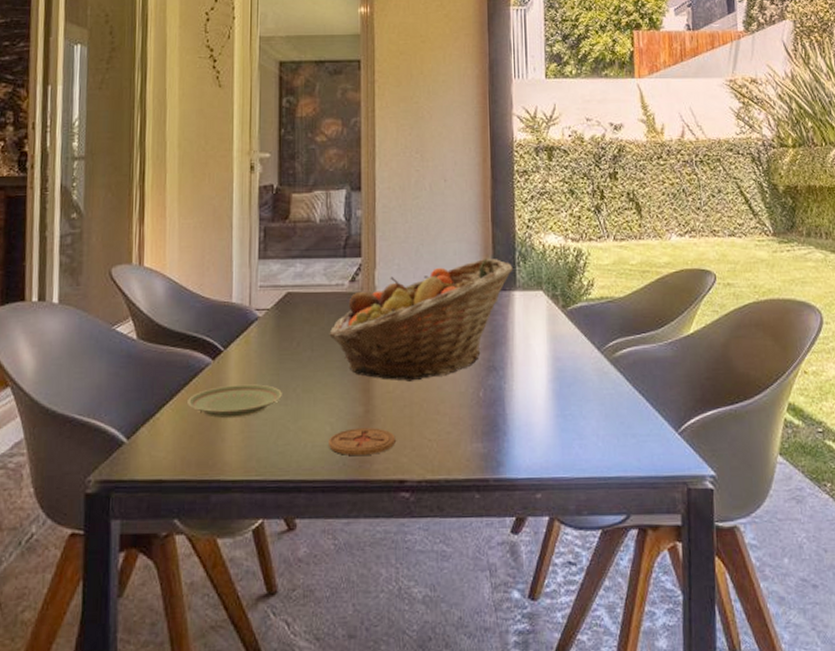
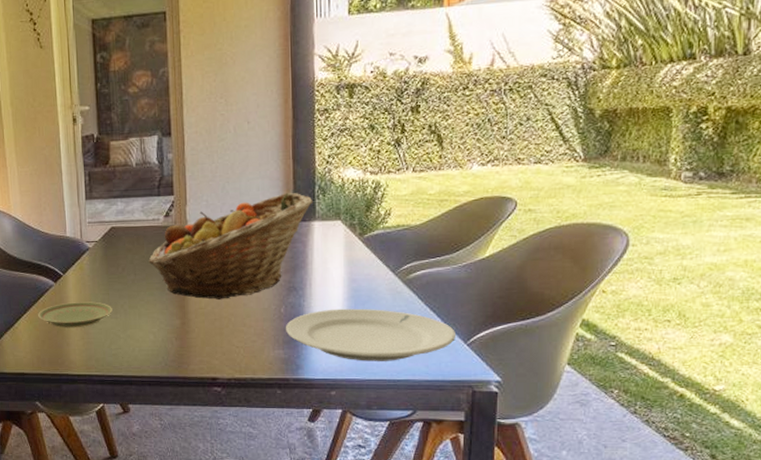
coaster: present [329,428,396,455] -> none [152,337,208,358]
plate: none [485,391,666,456] -> present [286,308,455,361]

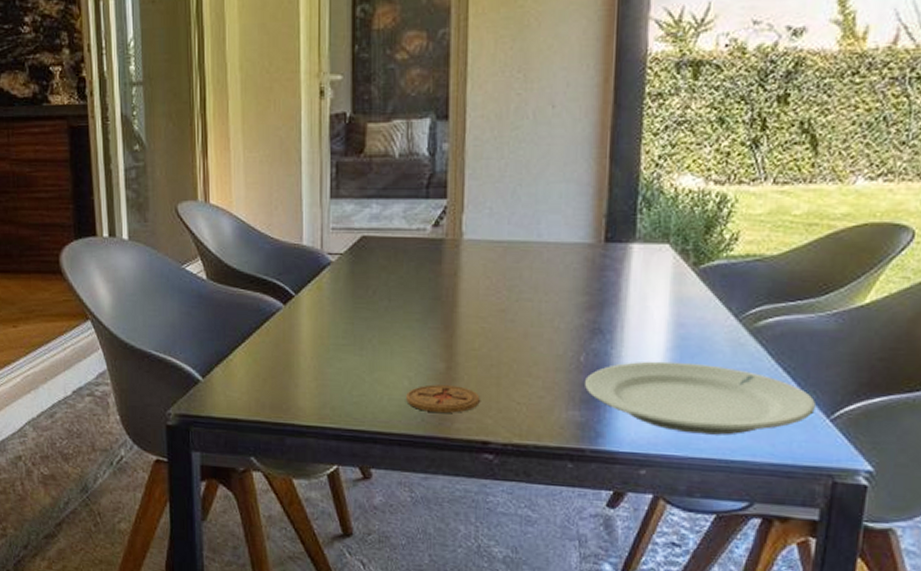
plate: present [38,302,112,328] -> none [260,331,357,366]
fruit basket: present [148,192,314,300] -> none [408,202,634,340]
coaster: none [152,337,208,358] -> present [406,384,480,413]

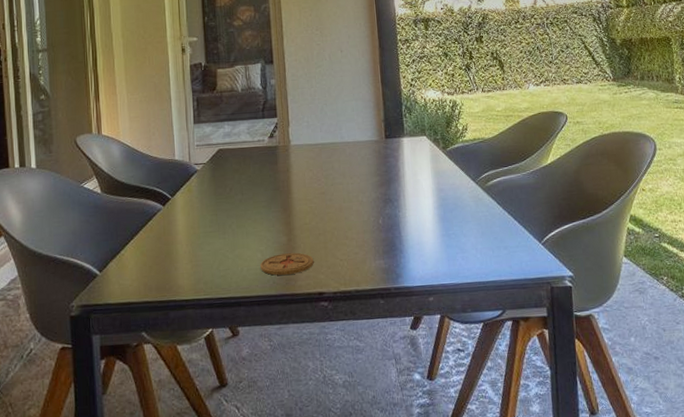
plate: present [585,361,815,435] -> none [384,215,532,266]

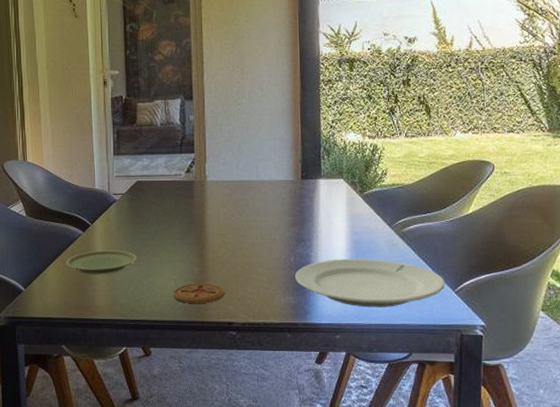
plate: none [145,223,221,252] -> present [66,250,136,275]
plate: none [384,215,532,266] -> present [295,258,445,307]

